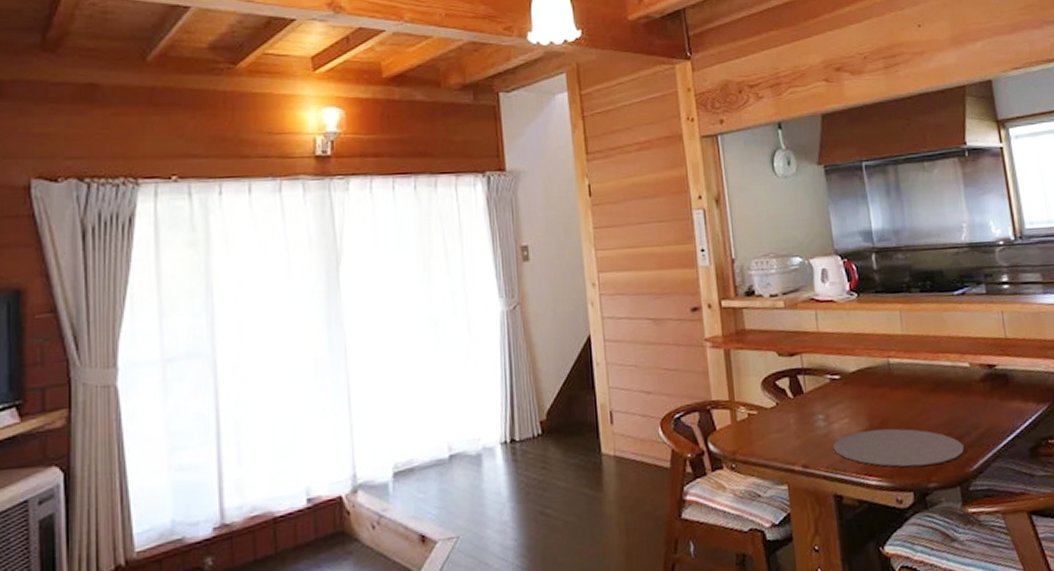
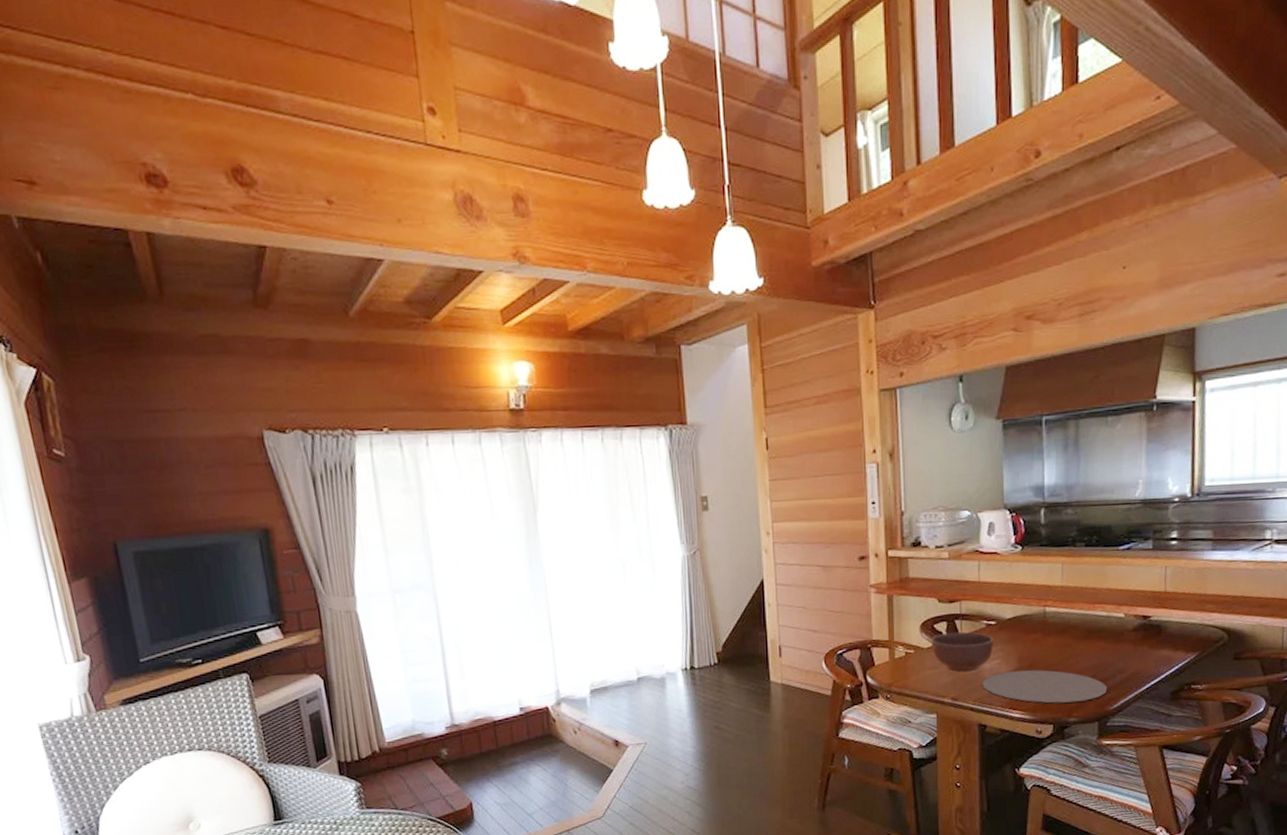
bowl: none [774,388,841,434] -> present [932,631,994,672]

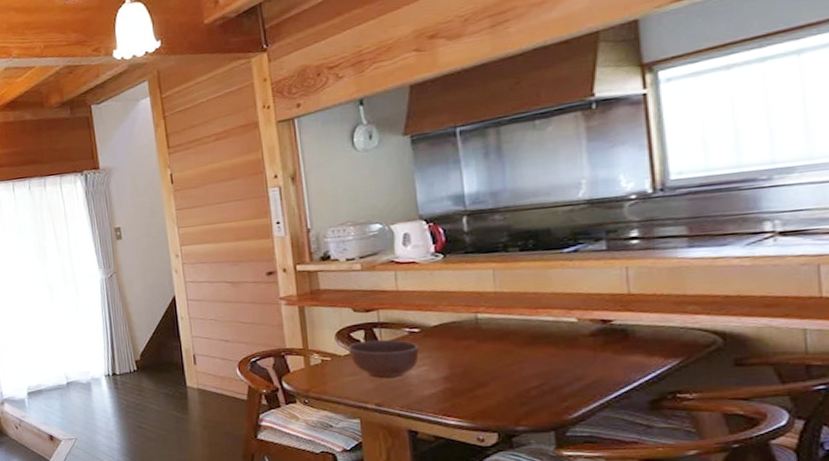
placemat: present [982,670,1108,704] -> none [409,376,564,412]

